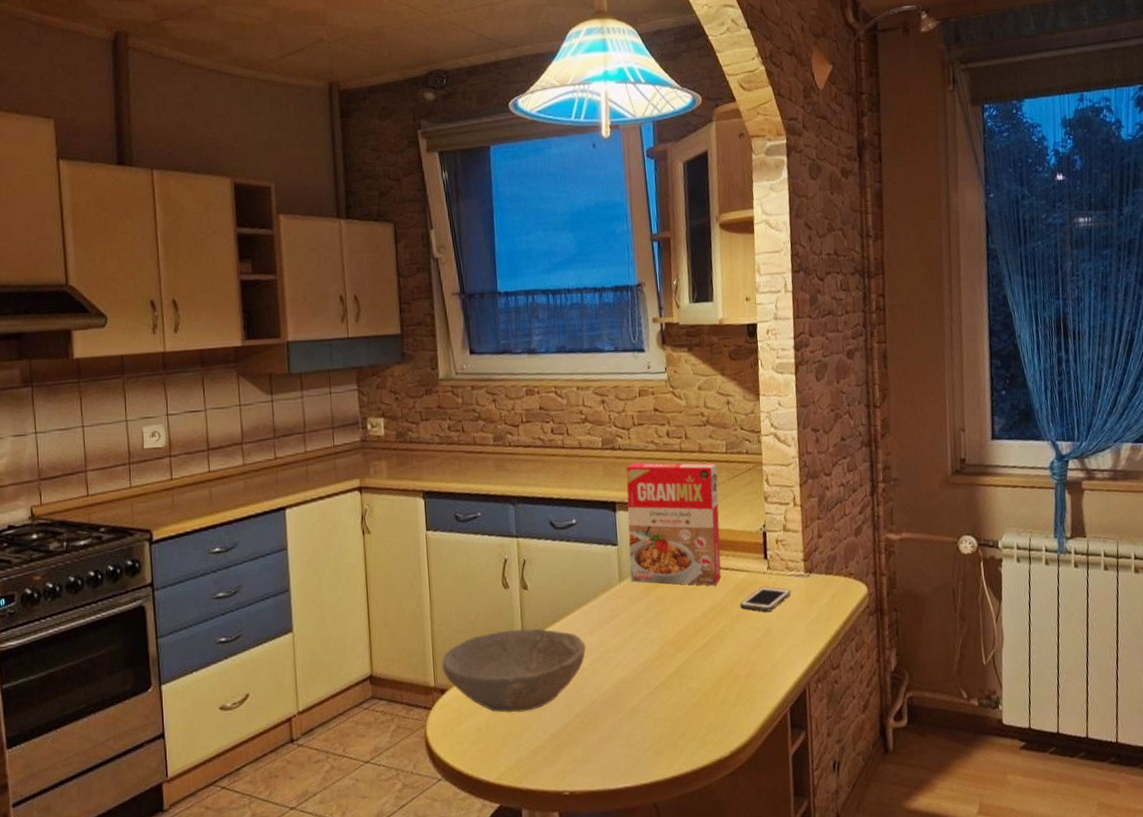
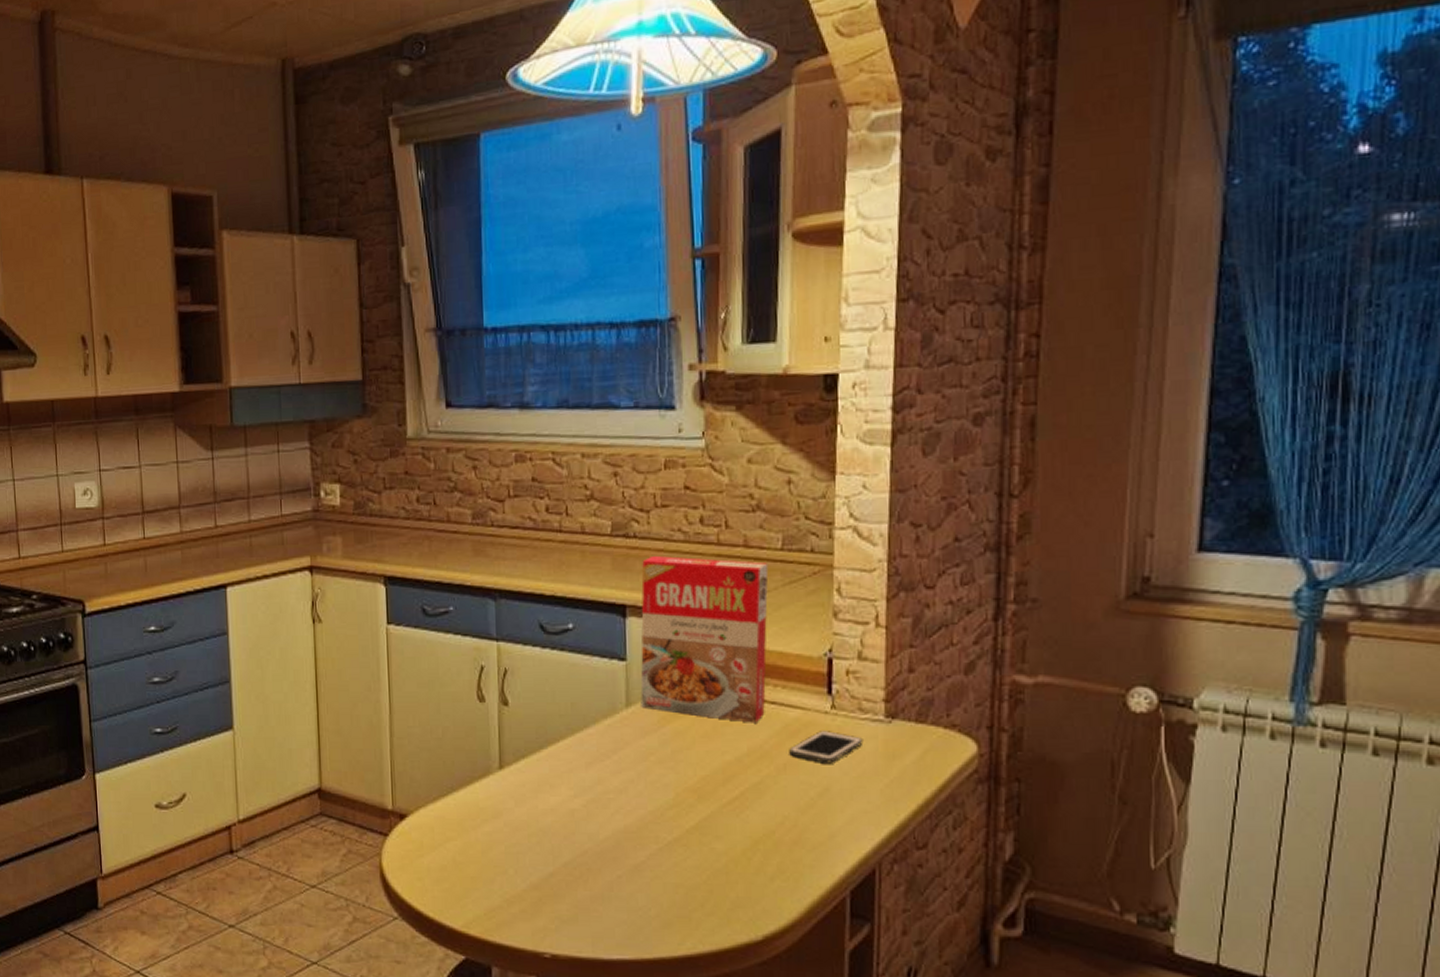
bowl: present [441,628,586,714] -> none [401,752,580,853]

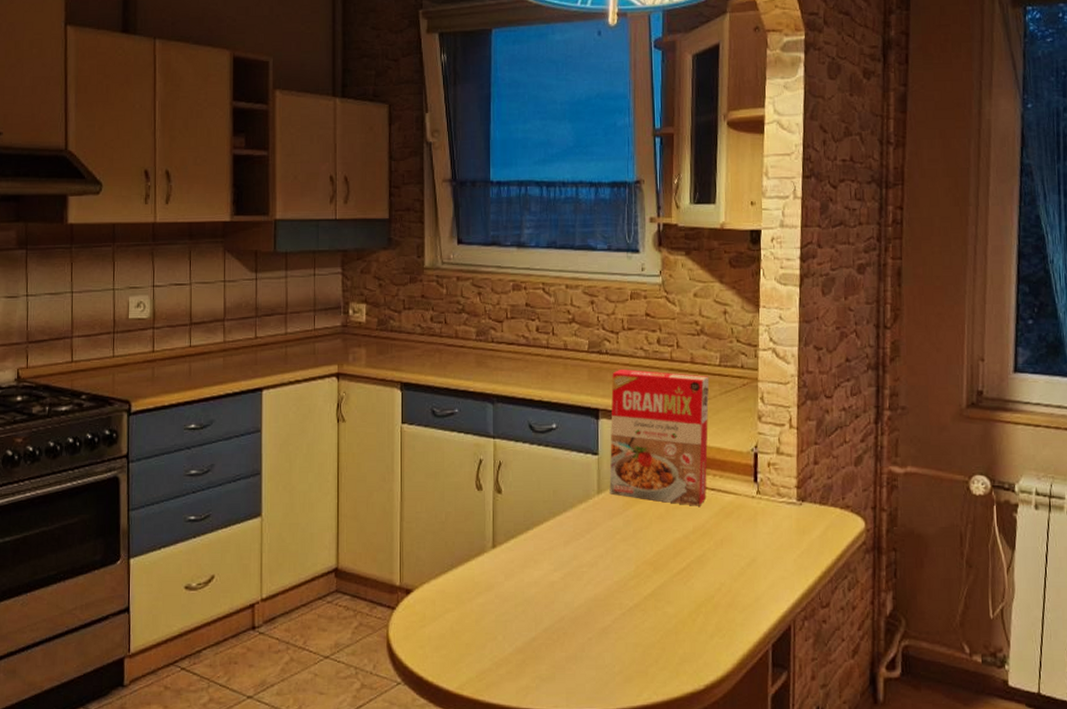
cell phone: present [789,731,864,764] -> none [725,512,781,539]

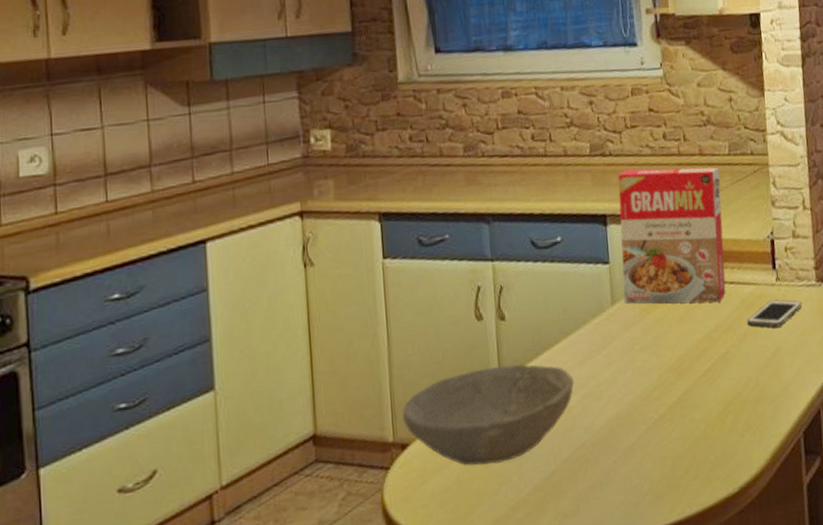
bowl: none [408,533,559,621] -> present [401,364,575,467]
cell phone: none [725,512,781,539] -> present [747,299,803,328]

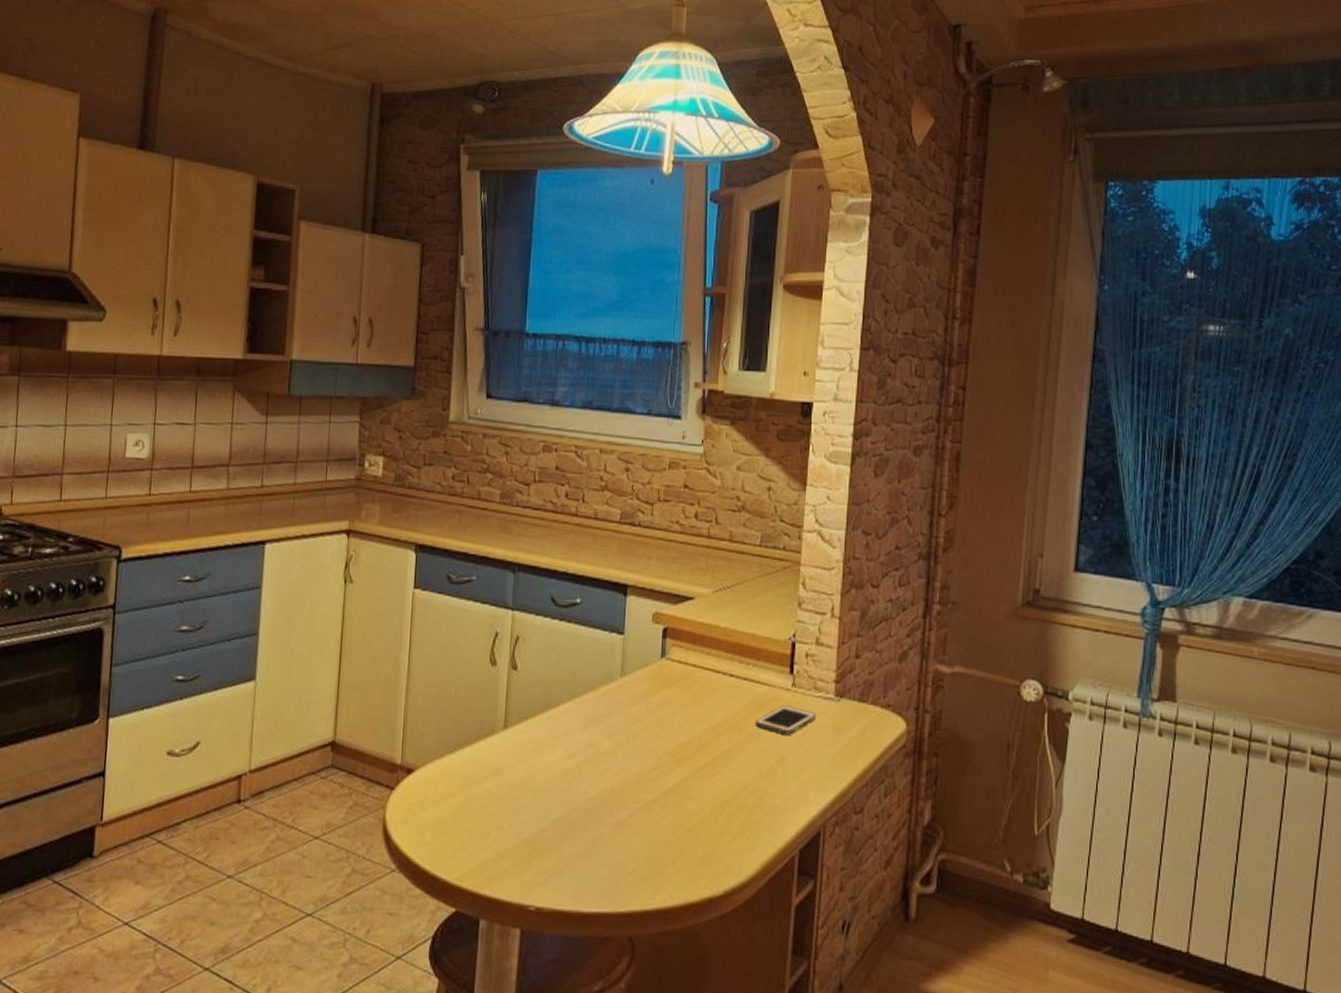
bowl: present [401,364,575,467] -> none [411,713,575,809]
cereal box: present [618,166,726,304] -> none [634,543,748,696]

